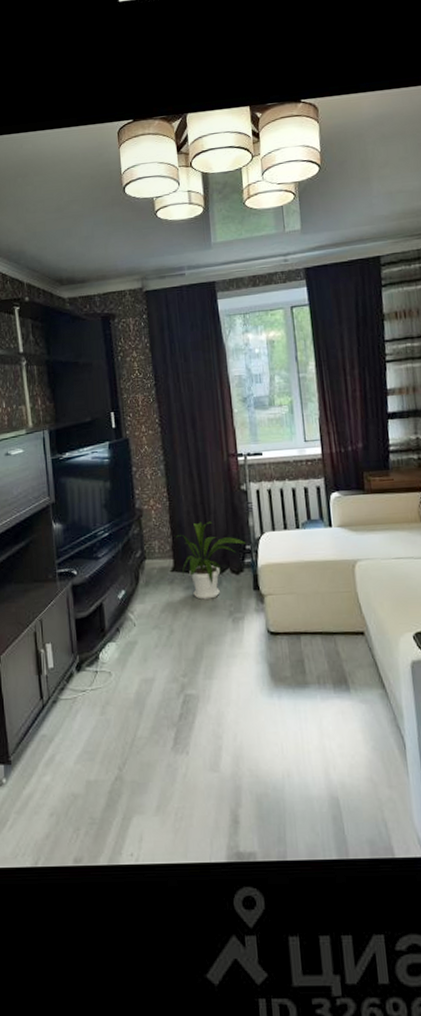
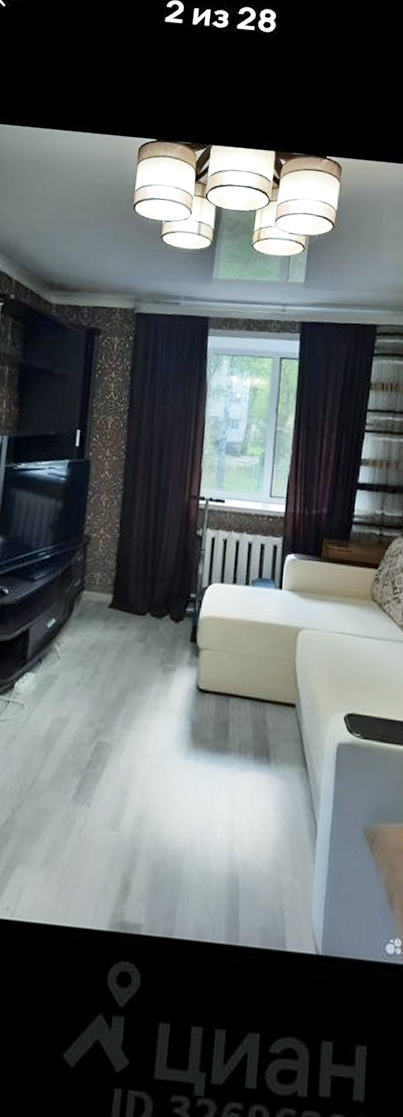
house plant: present [176,521,246,600] -> none [118,560,192,644]

